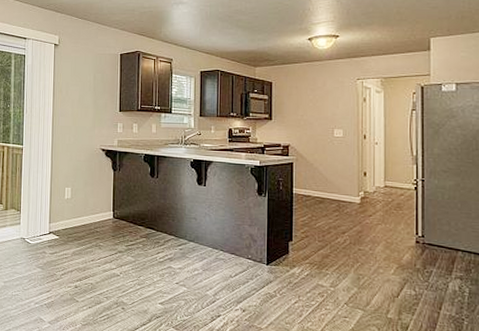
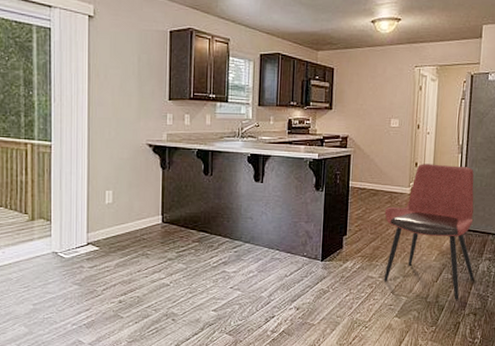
dining chair: none [332,173,444,320] -> present [384,164,475,300]

